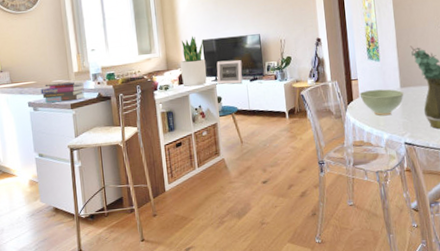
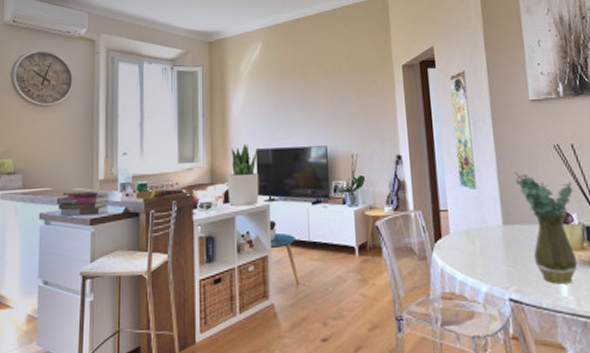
picture frame: present [216,60,243,84] -> none [271,176,304,207]
bowl: present [359,89,404,116] -> none [450,225,508,261]

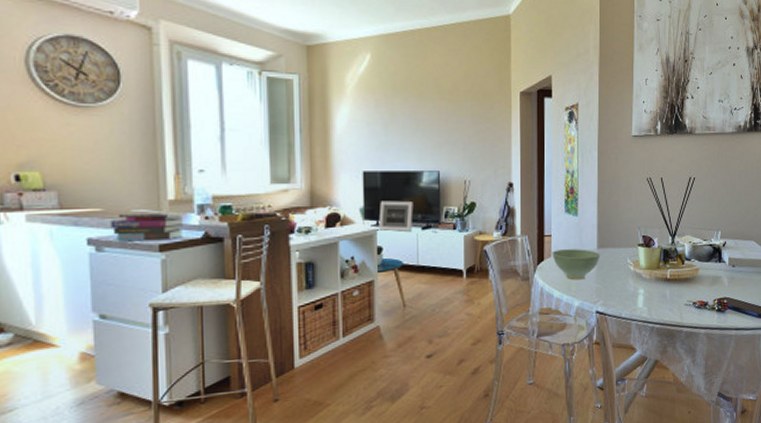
planter: present [228,144,259,207] -> none [330,165,366,232]
picture frame: none [271,176,304,207] -> present [378,200,413,232]
bowl: none [450,225,508,261] -> present [552,249,601,280]
vase: present [514,171,578,284] -> none [612,201,658,298]

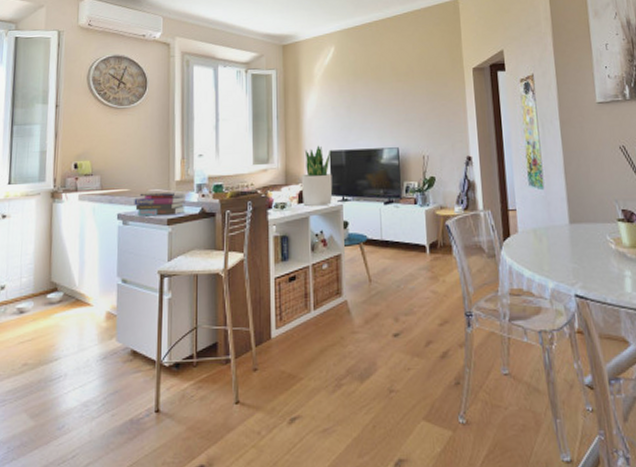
planter: none [330,165,366,232] -> present [302,145,333,207]
picture frame: present [378,200,413,232] -> none [344,177,376,207]
bowl: present [552,249,601,280] -> none [518,224,574,259]

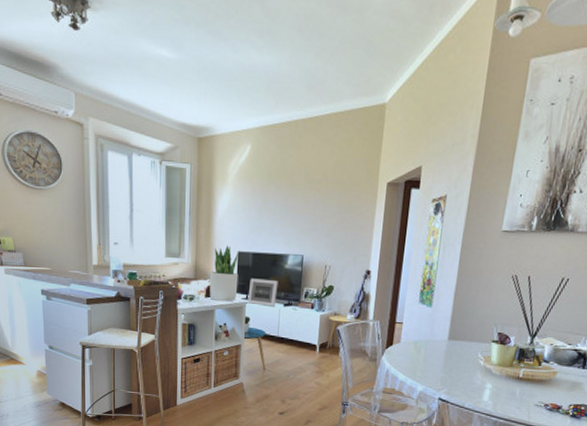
books: present [134,191,189,217] -> none [55,273,106,296]
picture frame: none [344,177,376,207] -> present [247,278,278,307]

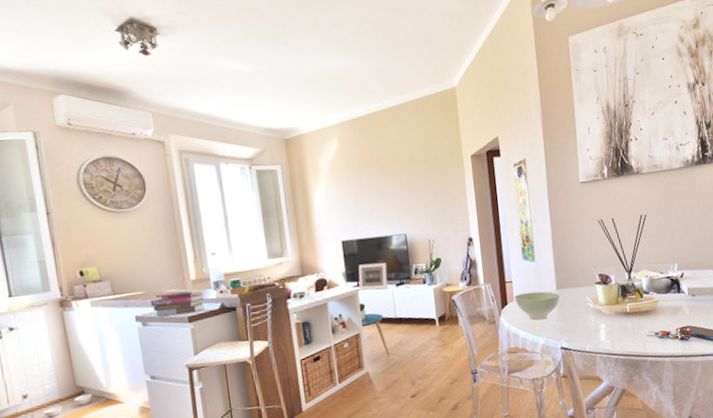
books: none [55,273,106,296] -> present [150,289,207,317]
planter: present [209,245,240,302] -> none [317,236,348,294]
bowl: none [401,337,451,367] -> present [514,291,560,320]

